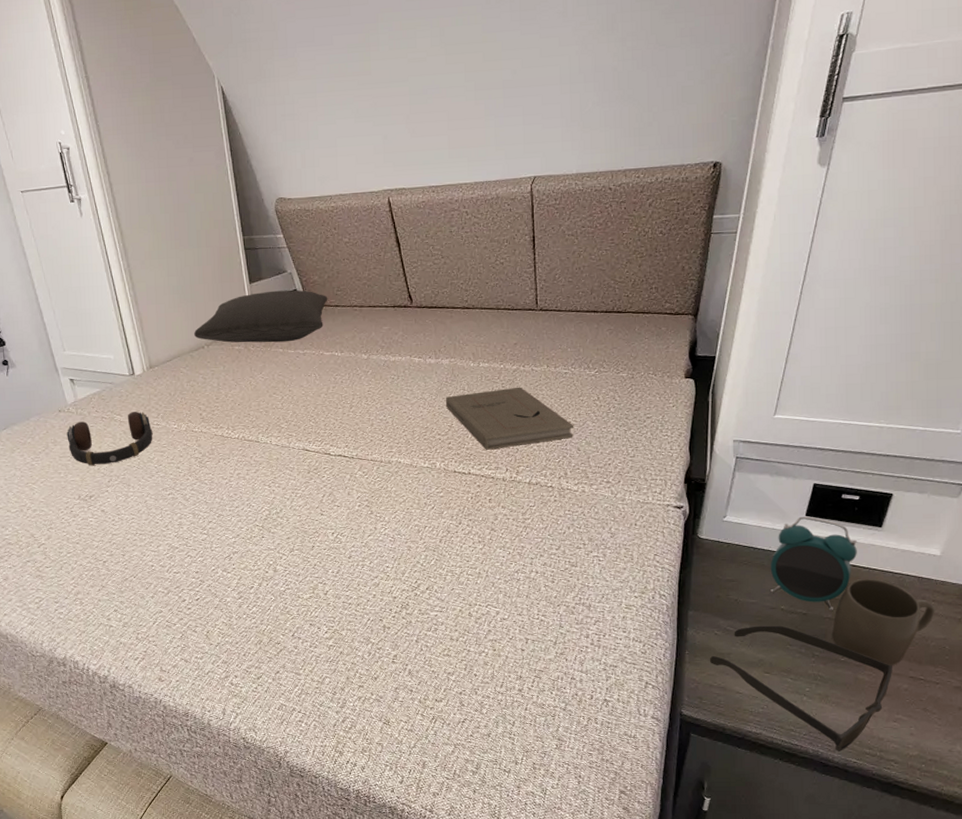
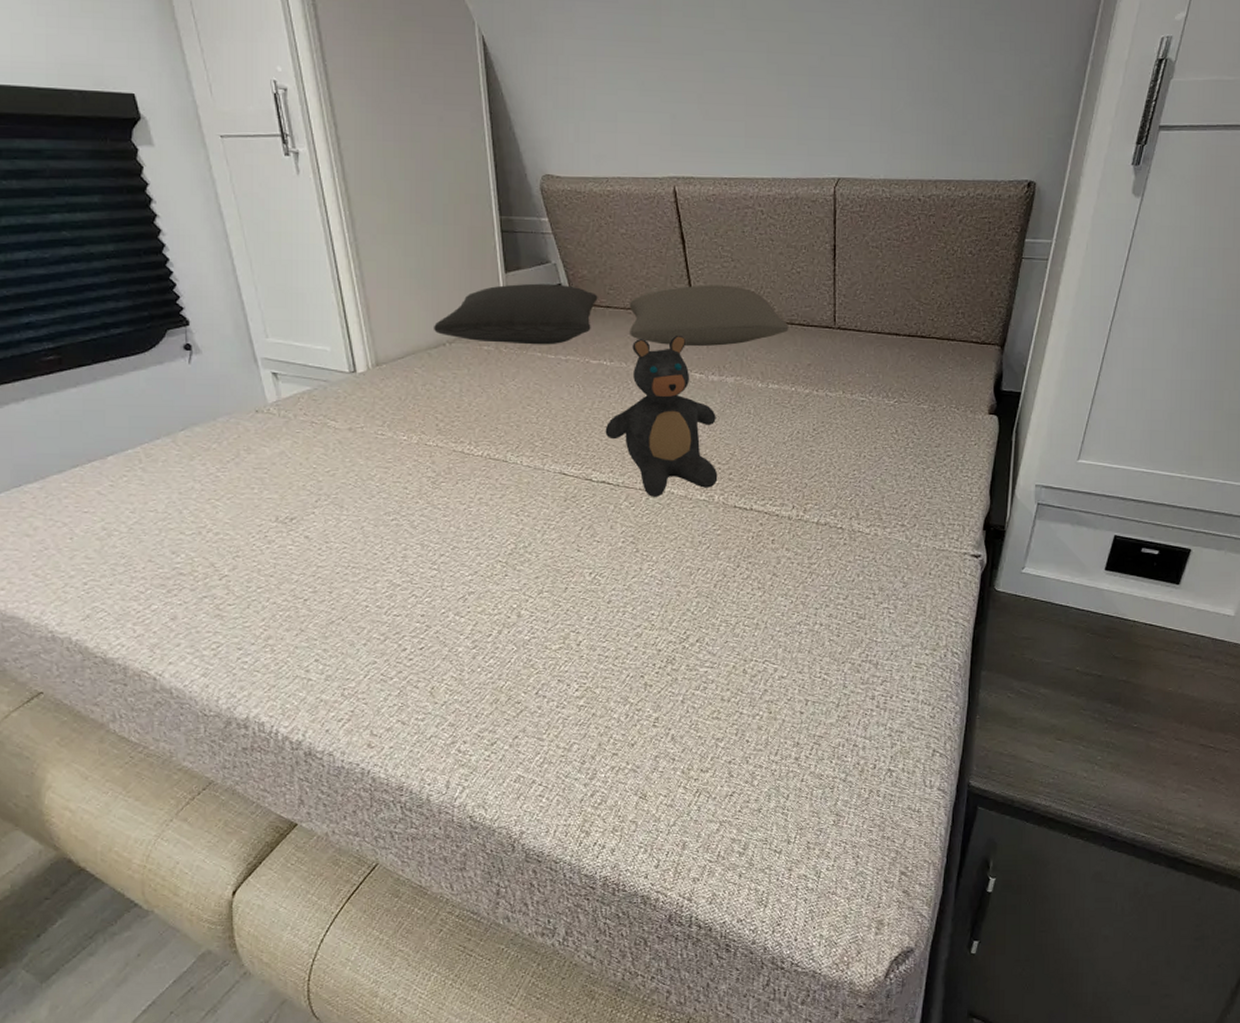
headphones: present [67,411,153,466] -> none [264,417,376,482]
stuffed animal: none [339,325,439,466] -> present [605,334,718,497]
pillow: none [354,279,496,335] -> present [629,285,789,346]
book: present [445,387,574,450] -> none [728,413,869,483]
glasses: present [710,625,892,753] -> none [1001,688,1184,826]
alarm clock: present [770,516,857,611] -> none [1066,570,1154,674]
mug: present [832,578,935,665] -> none [1126,638,1227,732]

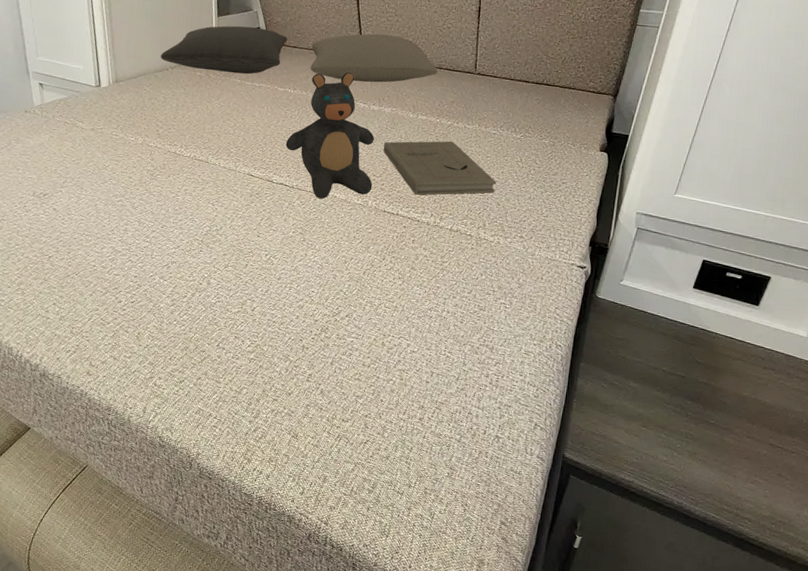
book: none [728,413,869,483] -> present [383,141,497,195]

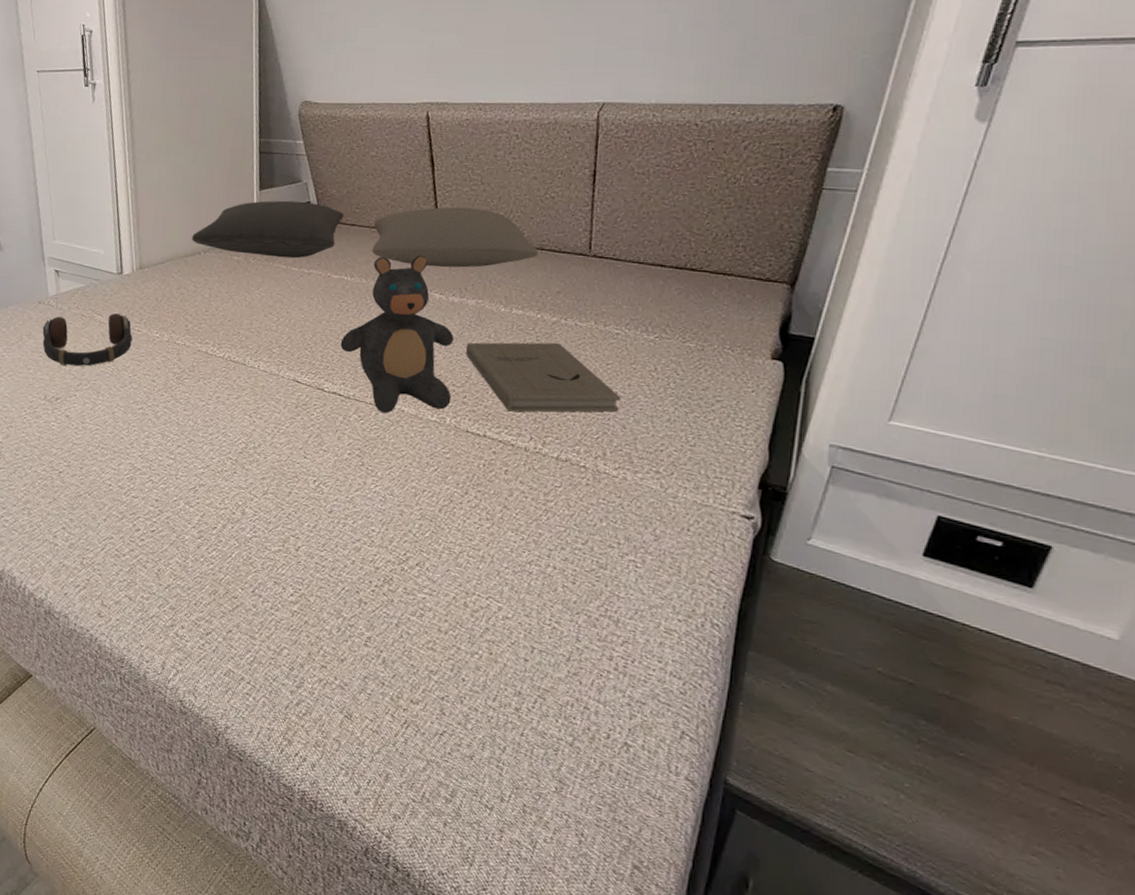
headphones: none [29,120,111,167] -> present [42,313,133,367]

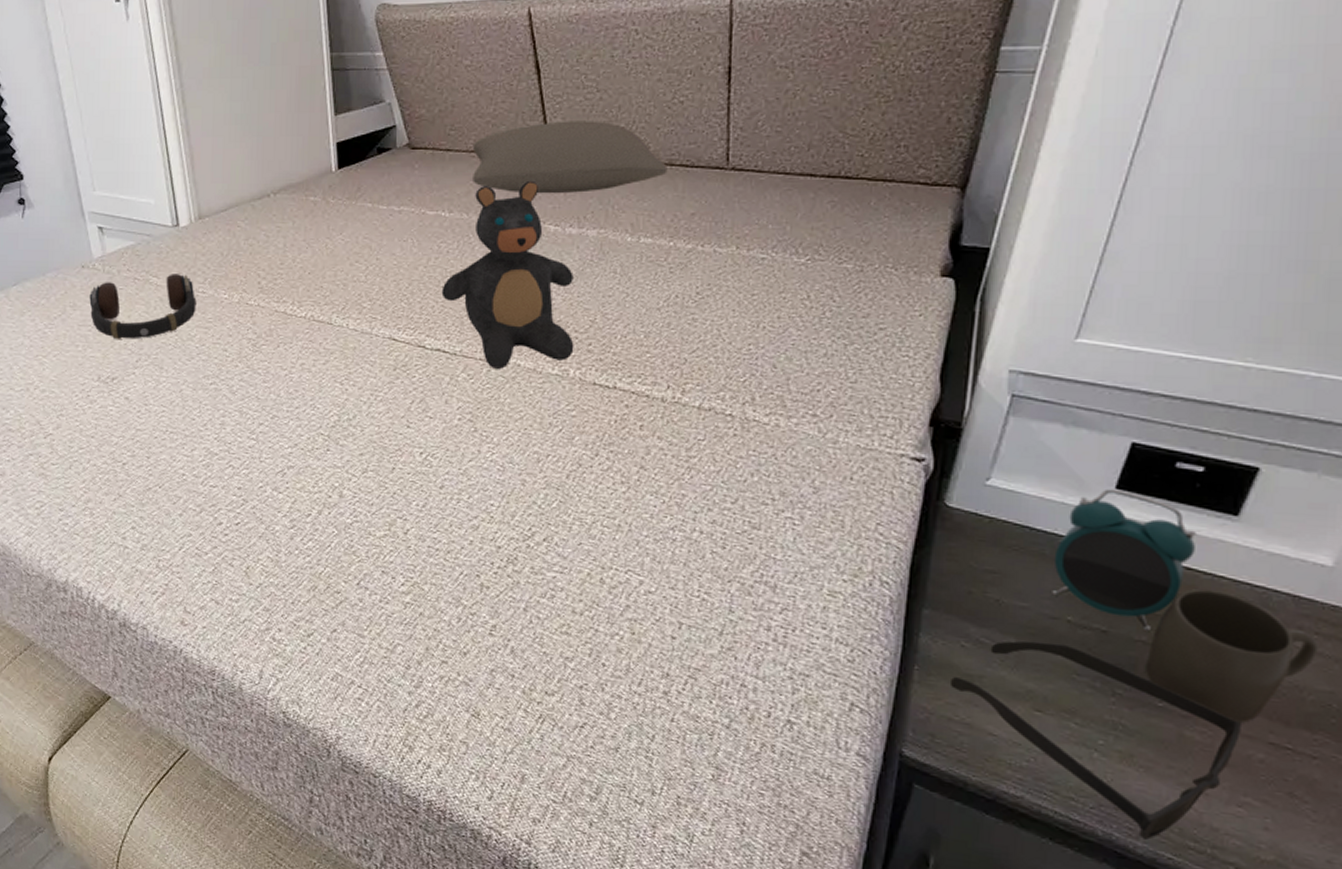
pillow: present [192,200,344,259] -> none [258,125,437,195]
book: present [465,342,622,413] -> none [587,273,770,358]
glasses: none [772,686,1035,881] -> present [951,640,1241,841]
alarm clock: none [864,555,994,688] -> present [1052,488,1196,632]
mug: none [949,651,1106,777] -> present [1146,588,1319,723]

